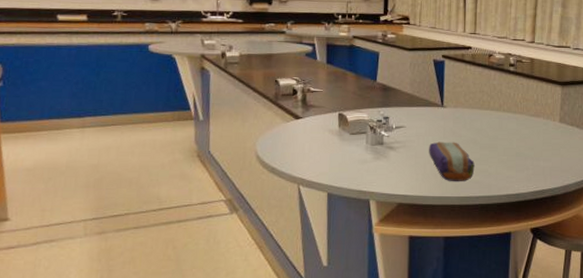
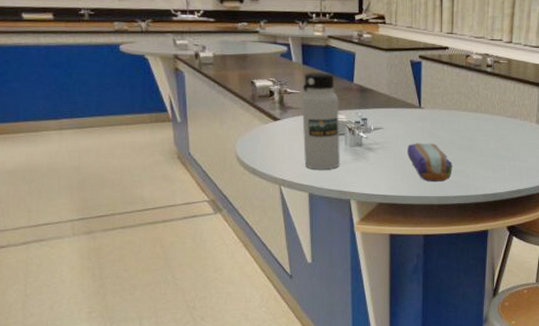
water bottle: none [324,72,362,169] -> present [302,73,340,170]

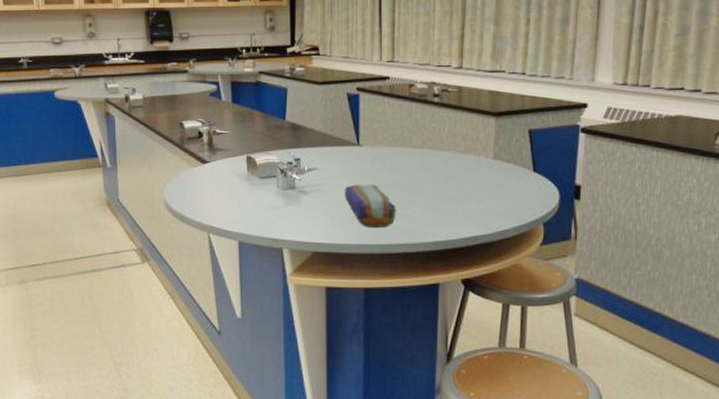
water bottle: present [302,73,340,170] -> none [231,111,271,215]

